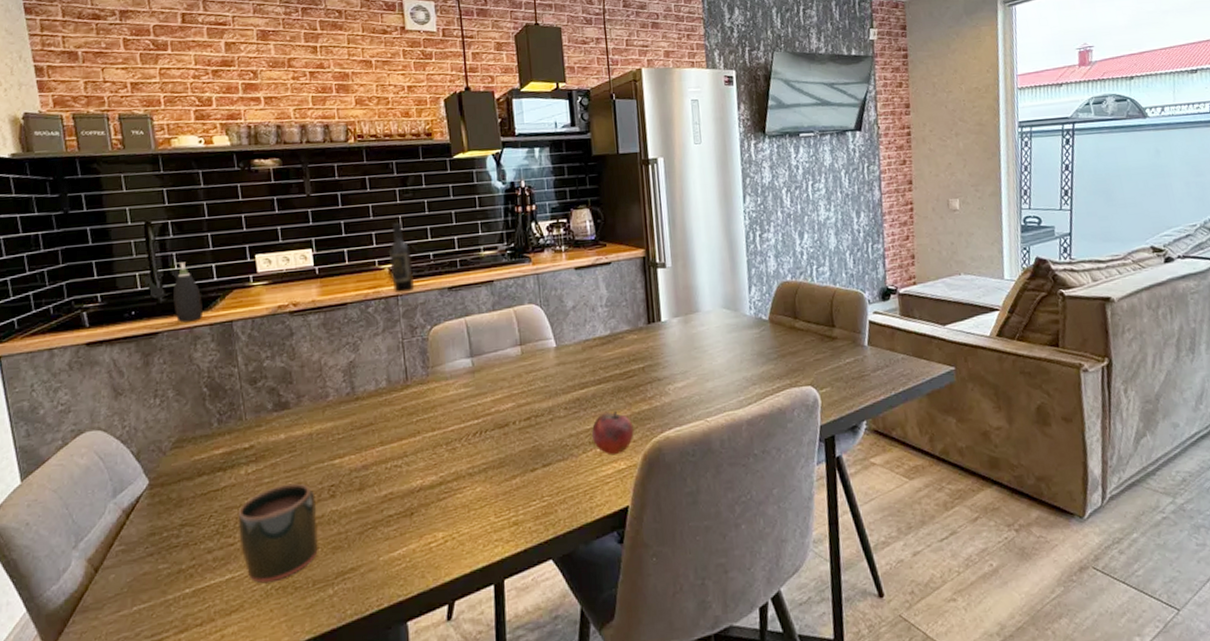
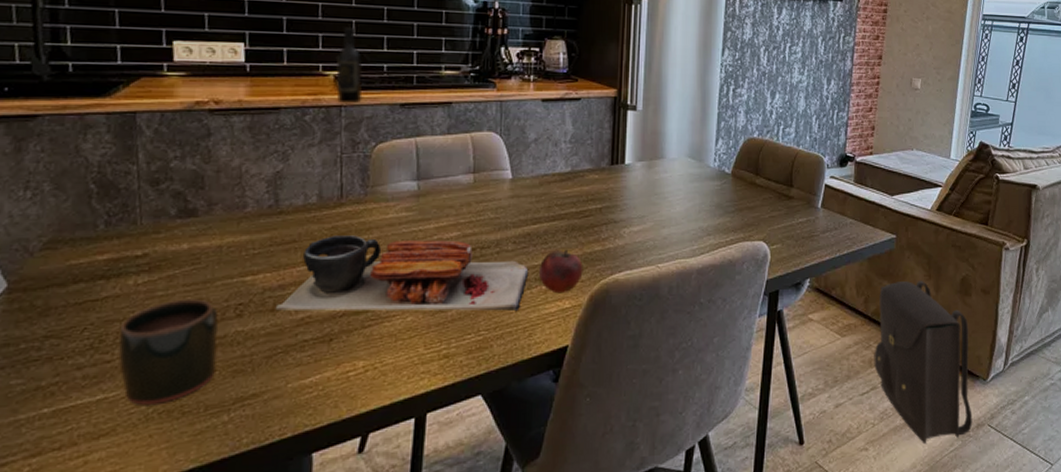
soap dispenser: present [173,262,202,323] -> none [61,37,100,108]
food platter: none [361,411,583,490] -> present [275,235,529,311]
backpack: none [945,412,1074,592] -> present [874,280,973,445]

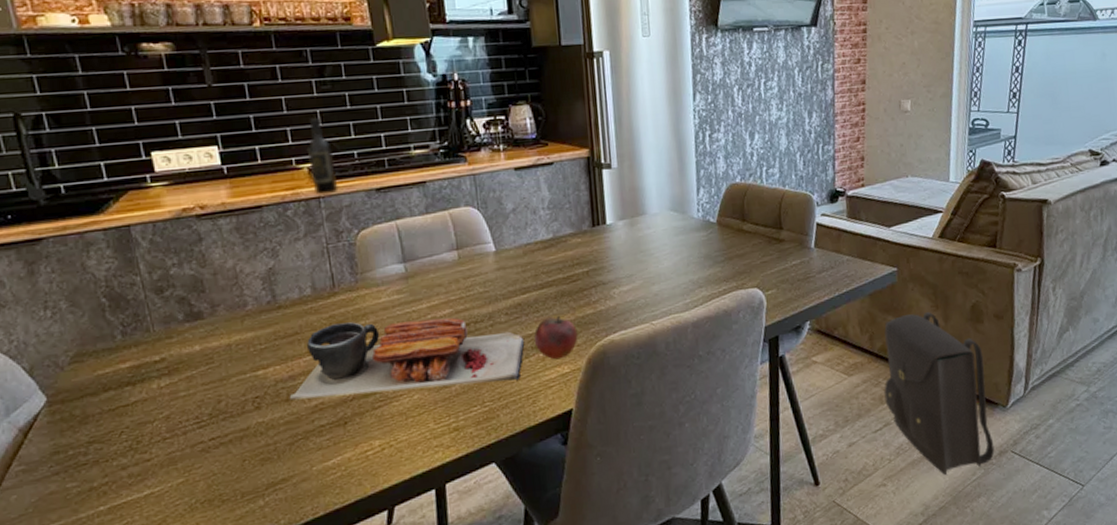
mug: present [118,298,219,405] -> none [152,395,245,497]

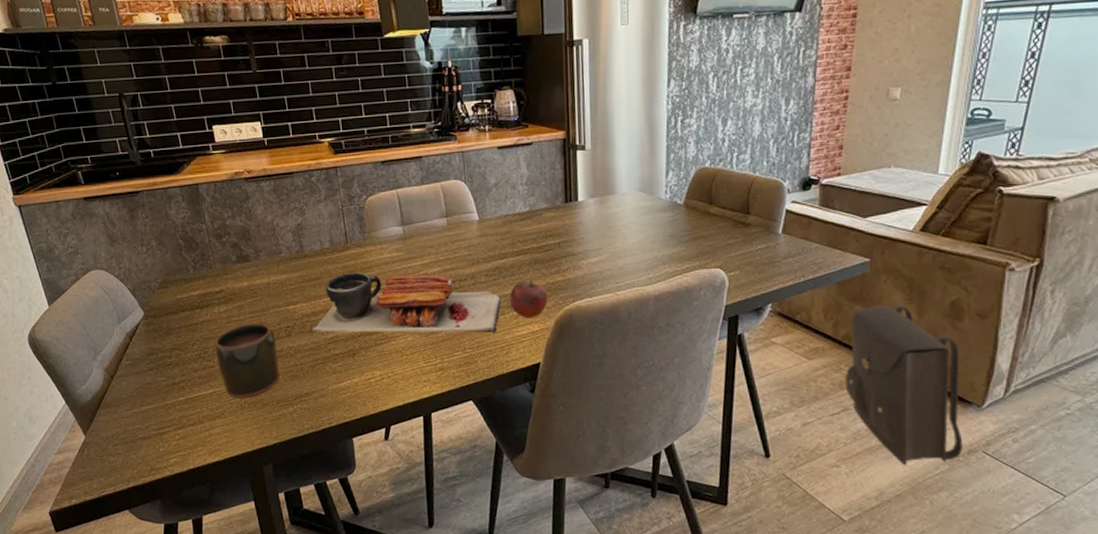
mug: none [152,395,245,497] -> present [214,322,279,398]
wine bottle: present [307,118,339,195] -> none [328,100,352,166]

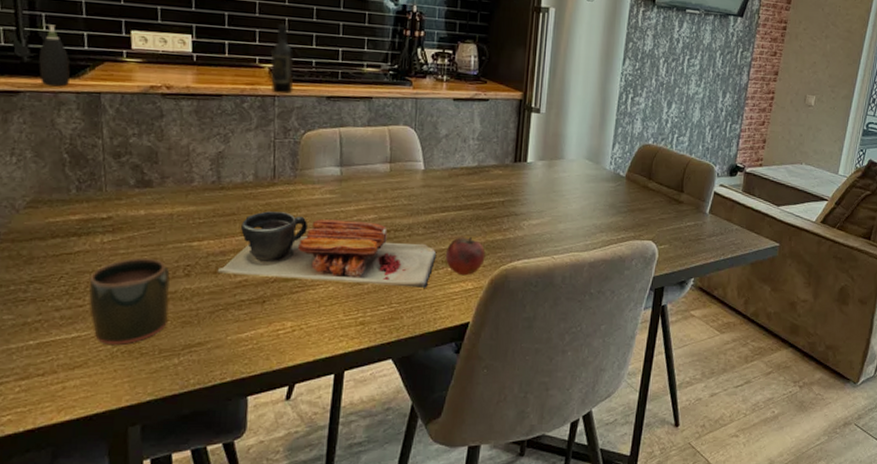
soap dispenser: none [146,130,173,184] -> present [38,24,70,87]
wine bottle: none [328,100,352,166] -> present [270,24,295,95]
backpack: present [845,304,963,466] -> none [749,286,844,437]

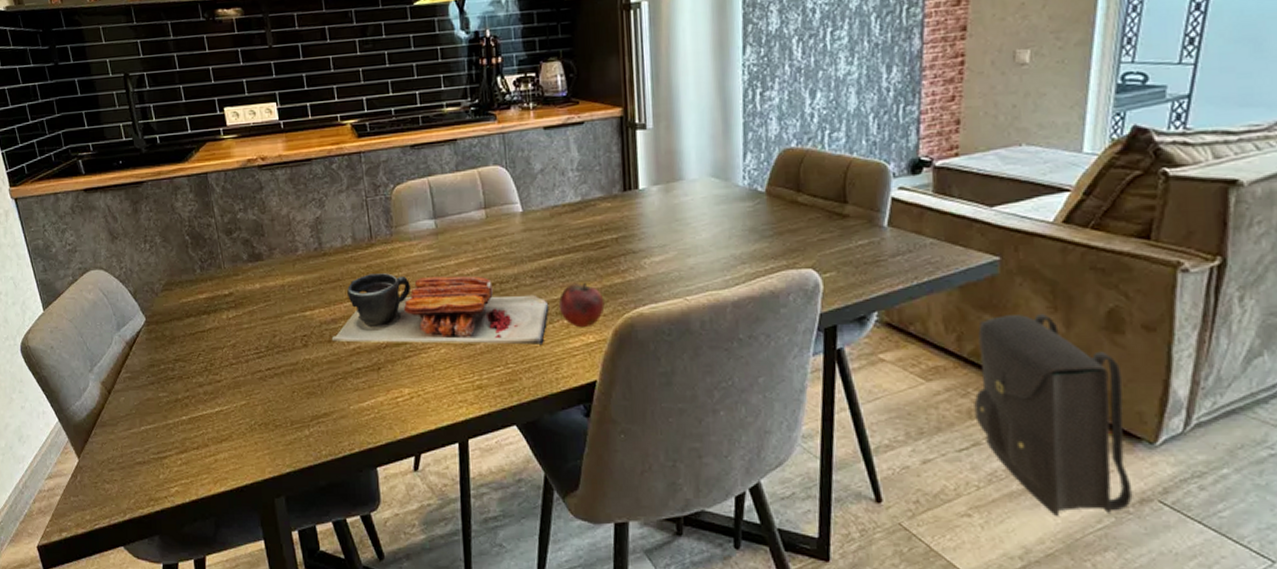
soap dispenser: present [38,24,70,87] -> none [152,114,180,173]
mug: present [89,257,171,345] -> none [222,330,294,417]
wine bottle: present [270,24,295,95] -> none [351,76,377,150]
backpack: none [749,286,844,437] -> present [974,313,1133,517]

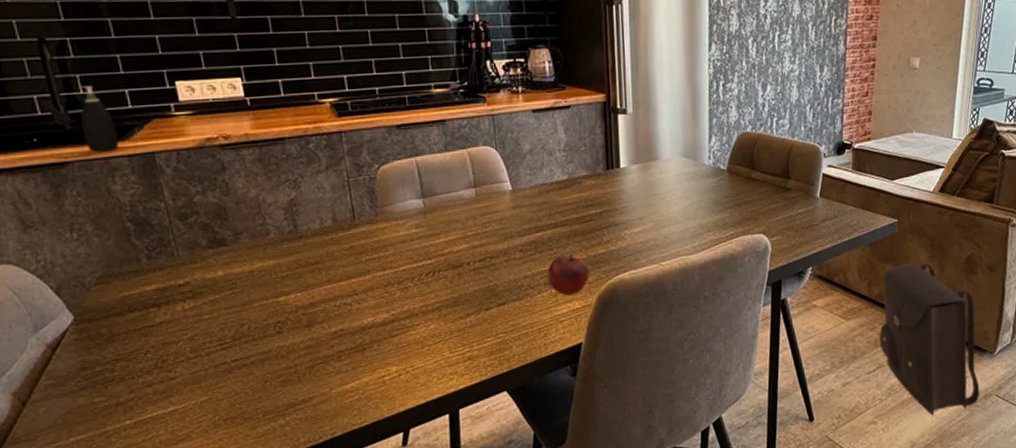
soap dispenser: none [152,114,180,173] -> present [78,86,119,153]
food platter: present [331,273,549,345] -> none [309,252,538,326]

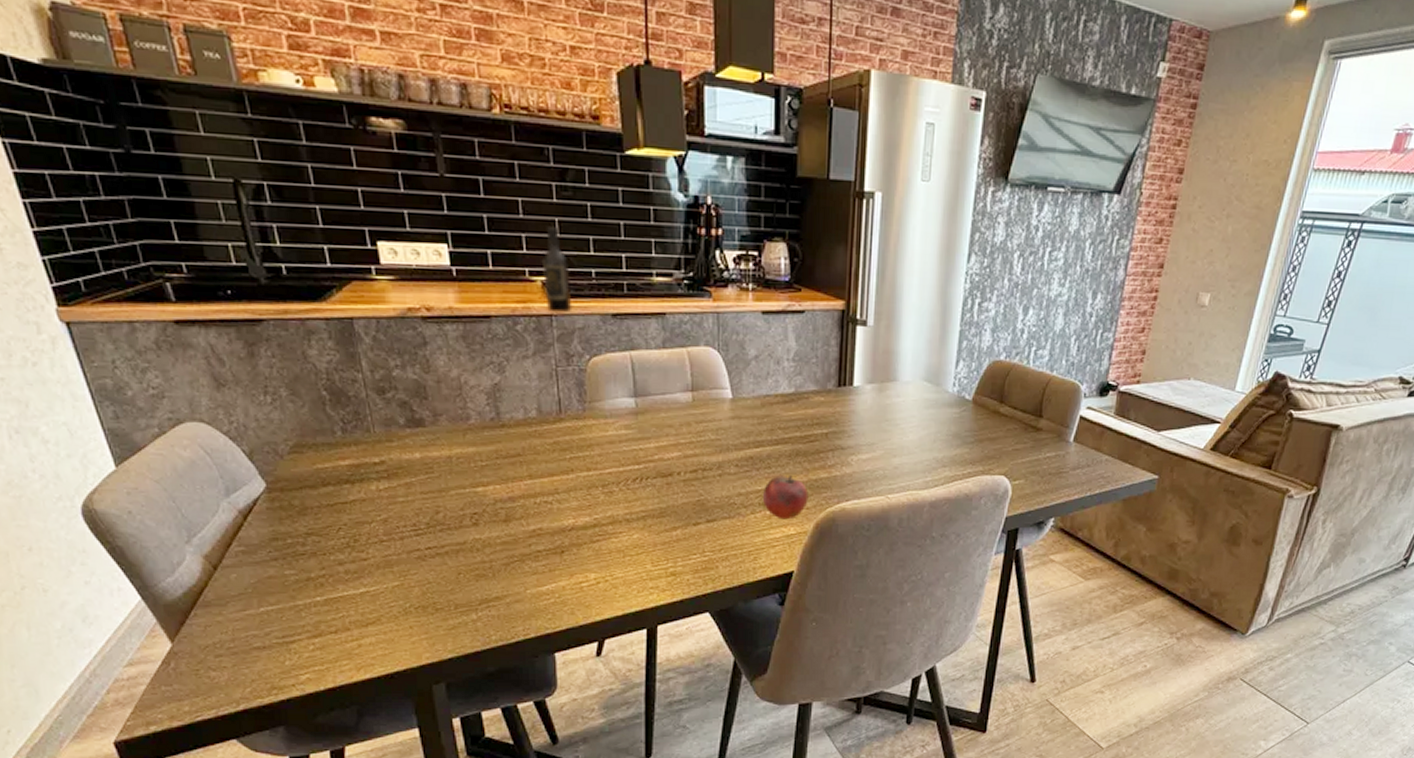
soap dispenser: present [78,86,119,153] -> none [275,237,316,313]
wine bottle: none [330,54,360,130] -> present [543,227,573,314]
backpack: present [879,261,980,416] -> none [1118,525,1232,693]

